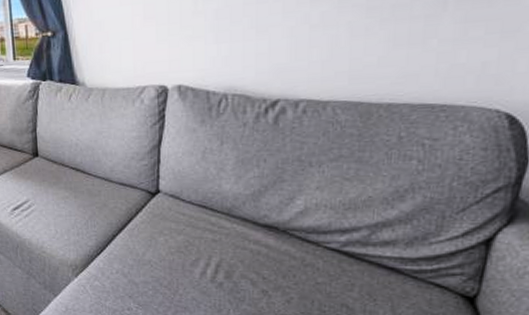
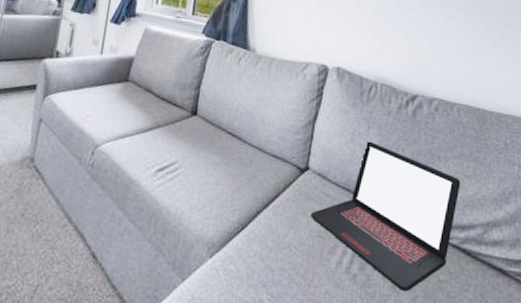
laptop: none [168,157,339,294] -> present [311,141,461,291]

